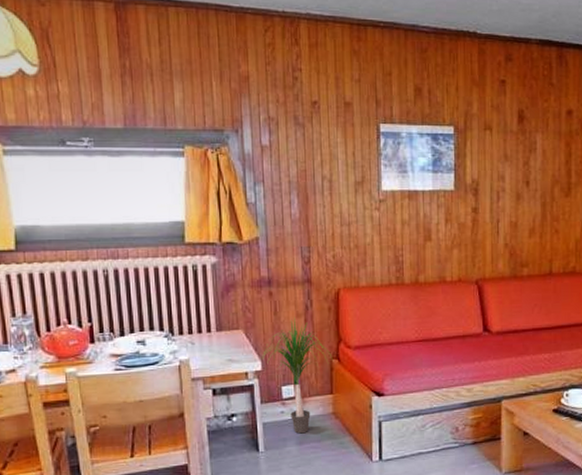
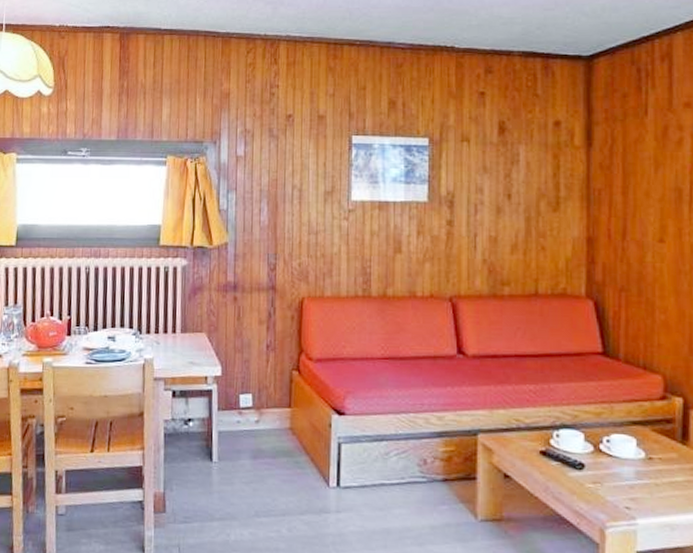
potted plant: present [260,317,334,434] -> none [220,324,294,447]

